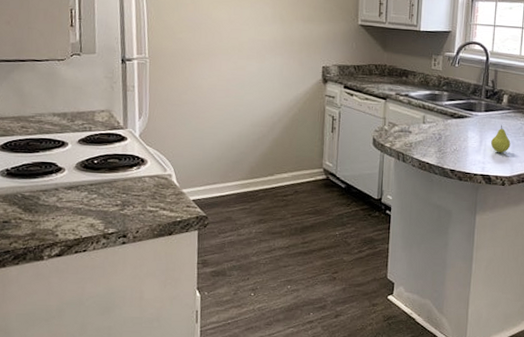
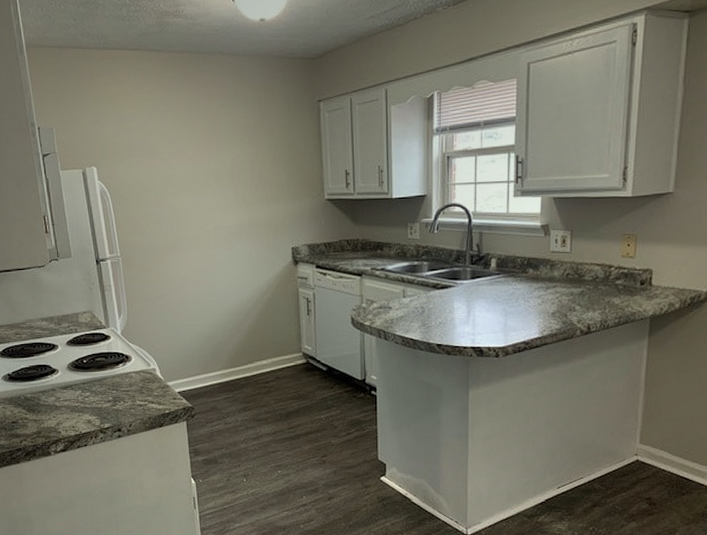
fruit: present [491,125,511,154] -> none [480,292,503,323]

